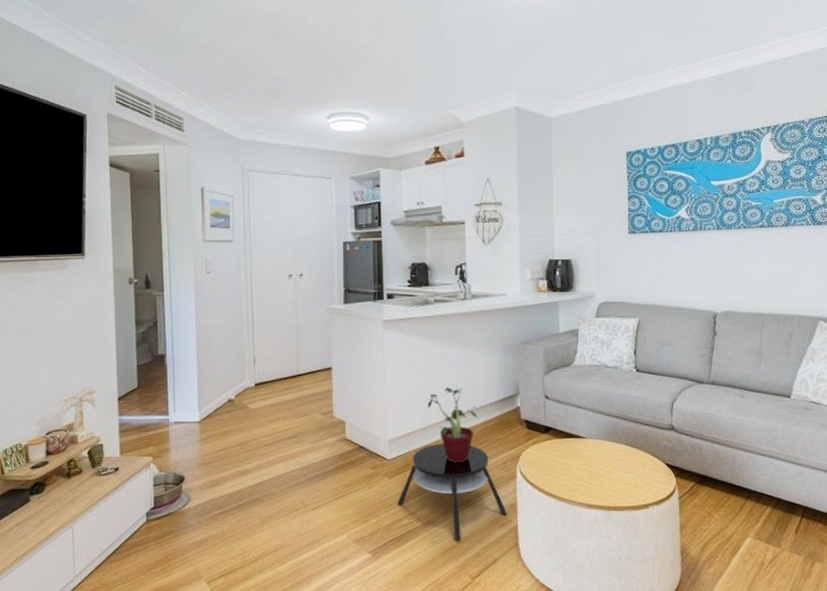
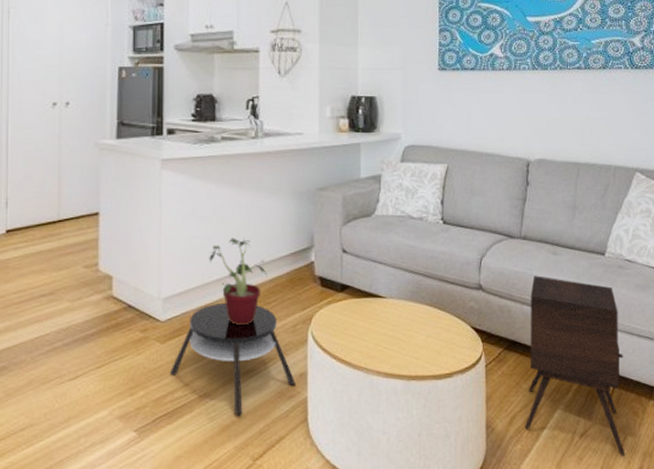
side table: none [718,417,814,580] -> present [526,275,626,456]

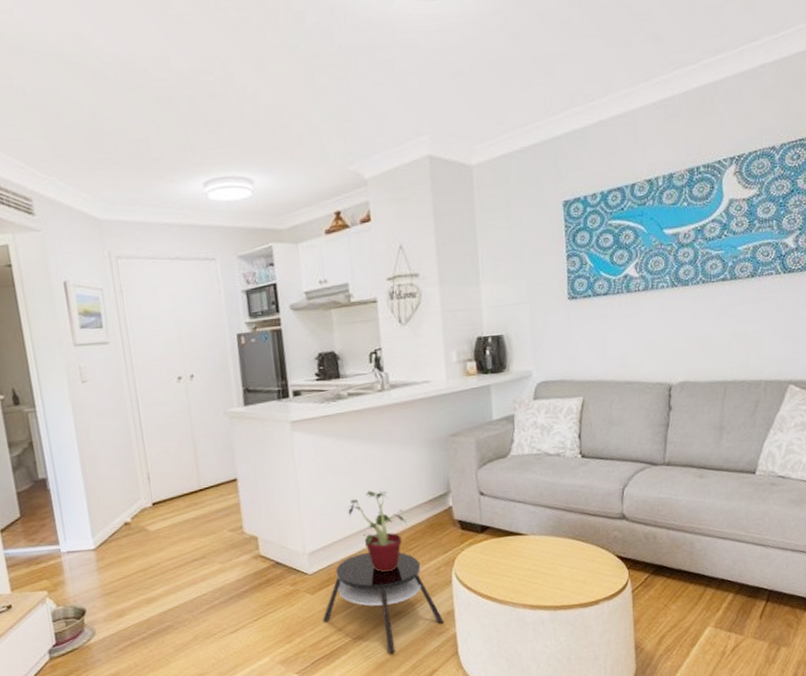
side table: present [526,275,626,456] -> none [675,500,779,666]

